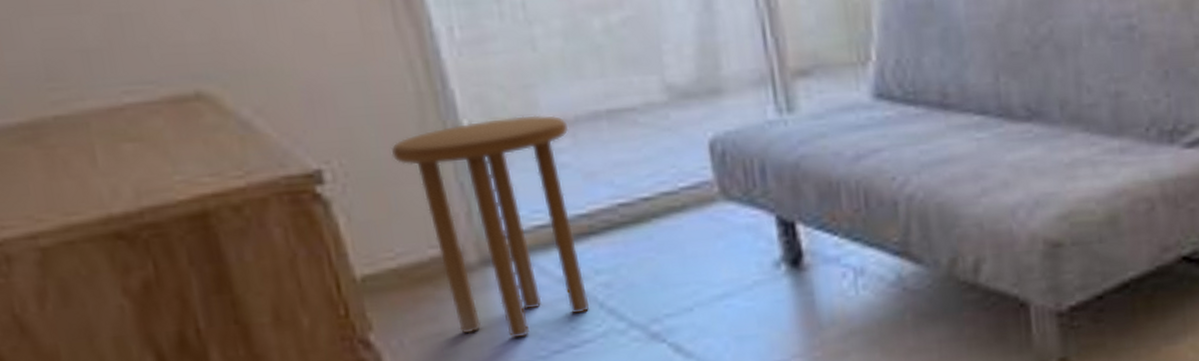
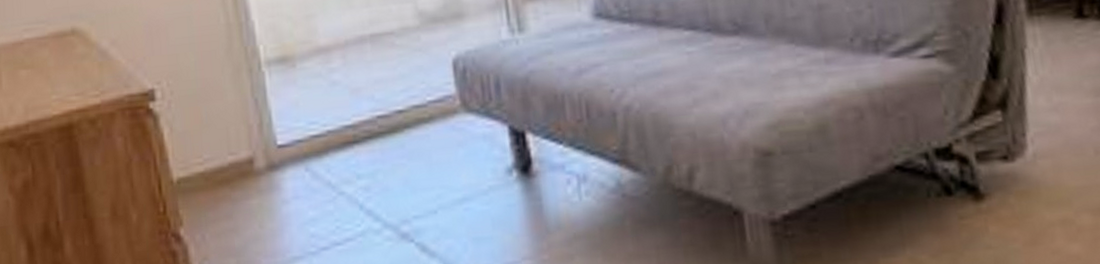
side table: present [390,115,590,339] -> none [205,40,352,236]

